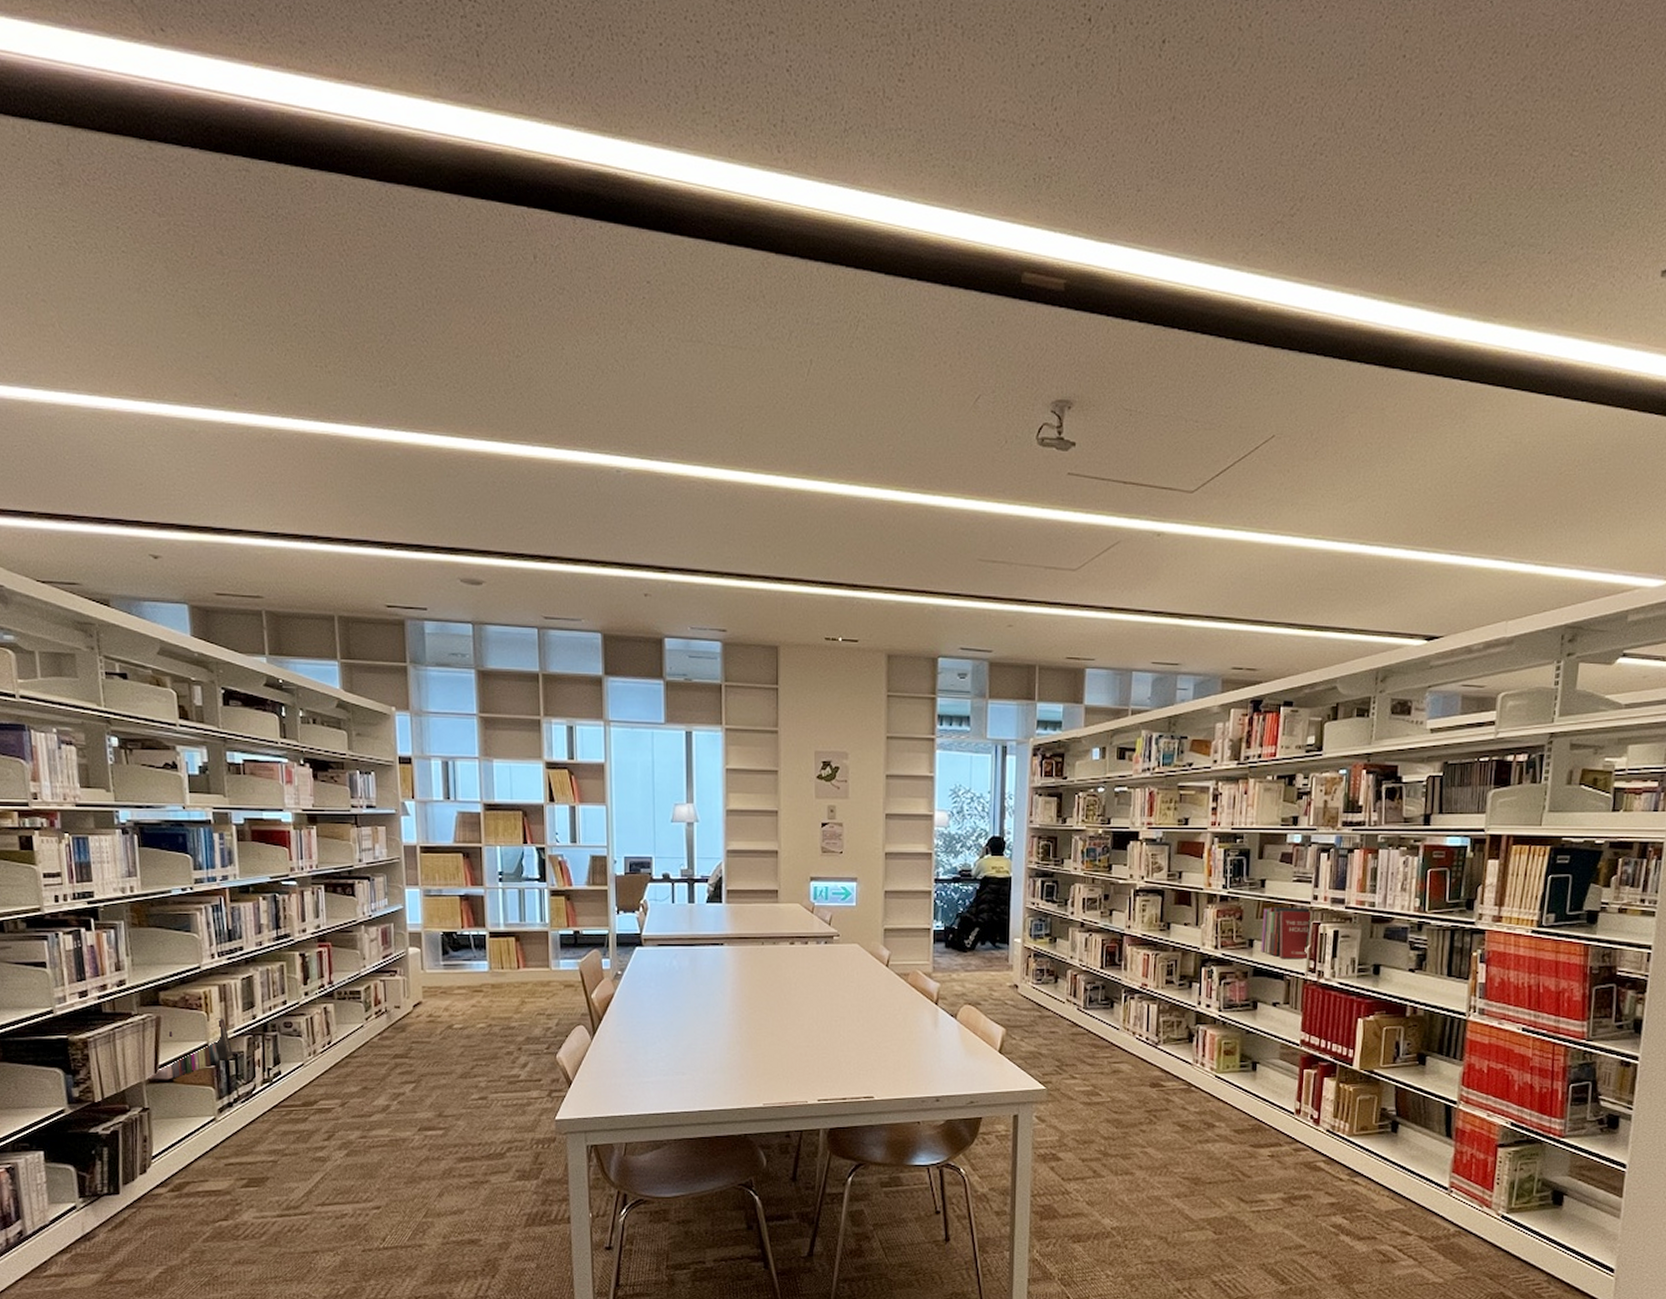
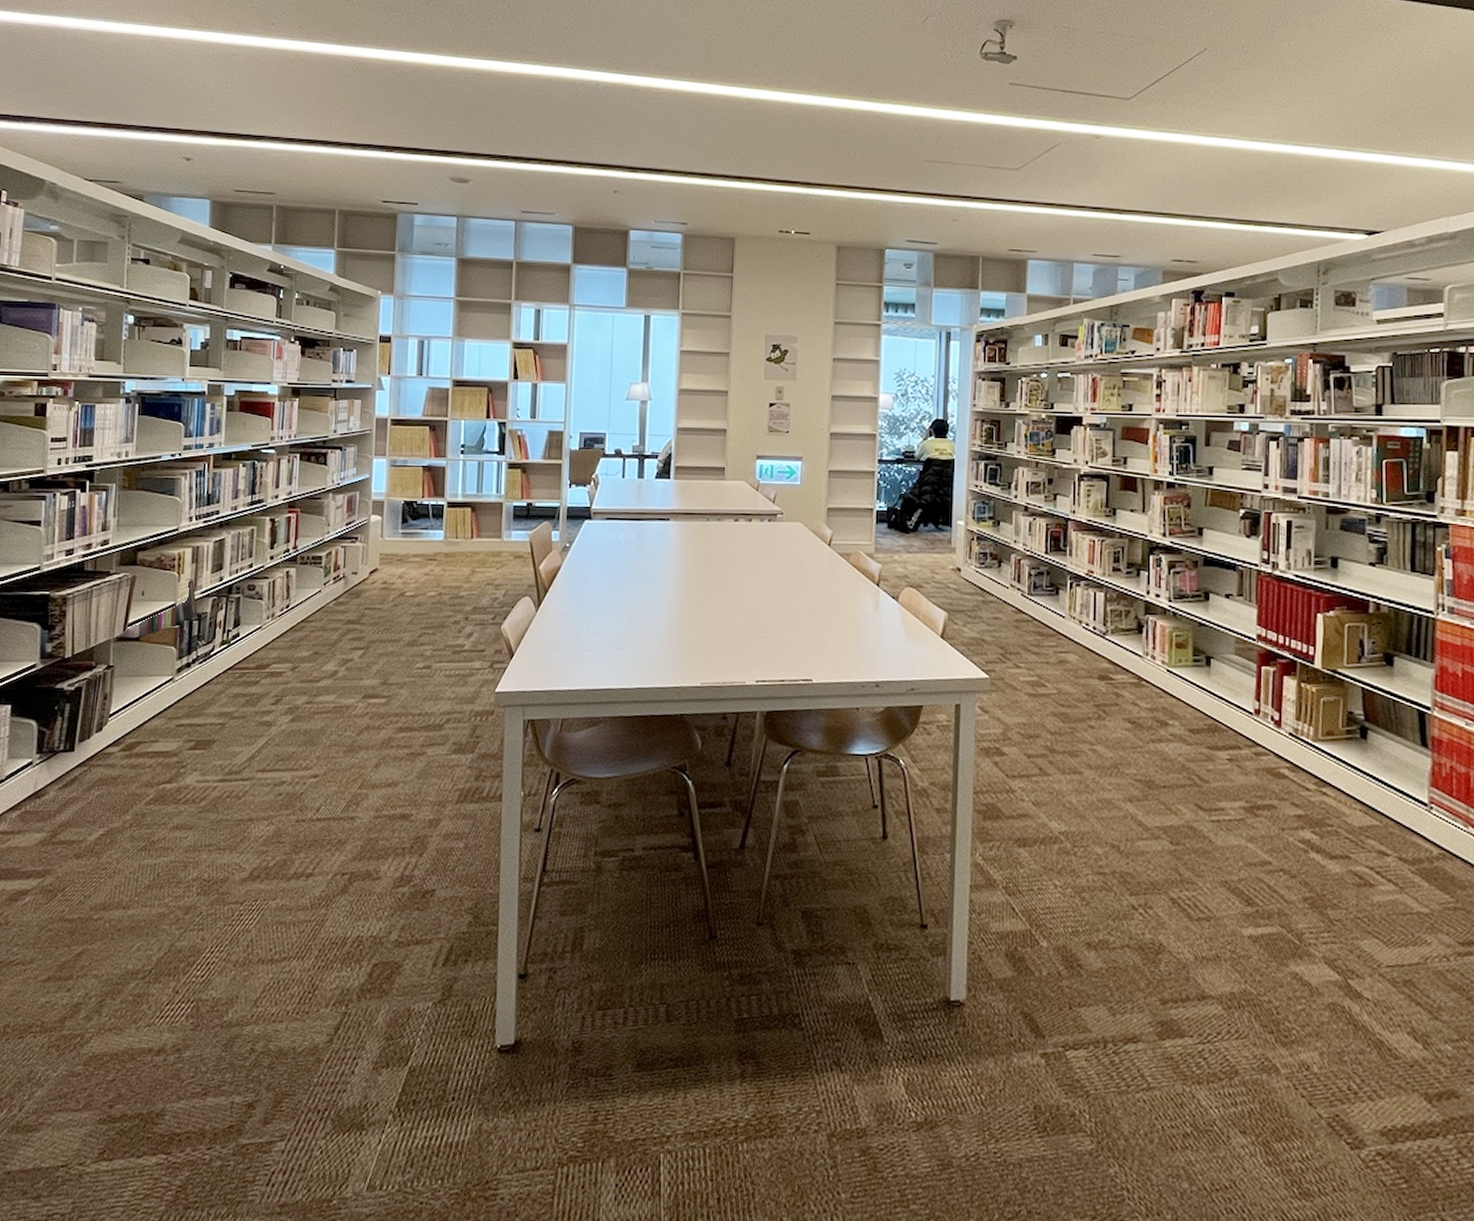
books: present [1261,906,1310,960] -> none [1211,494,1263,550]

